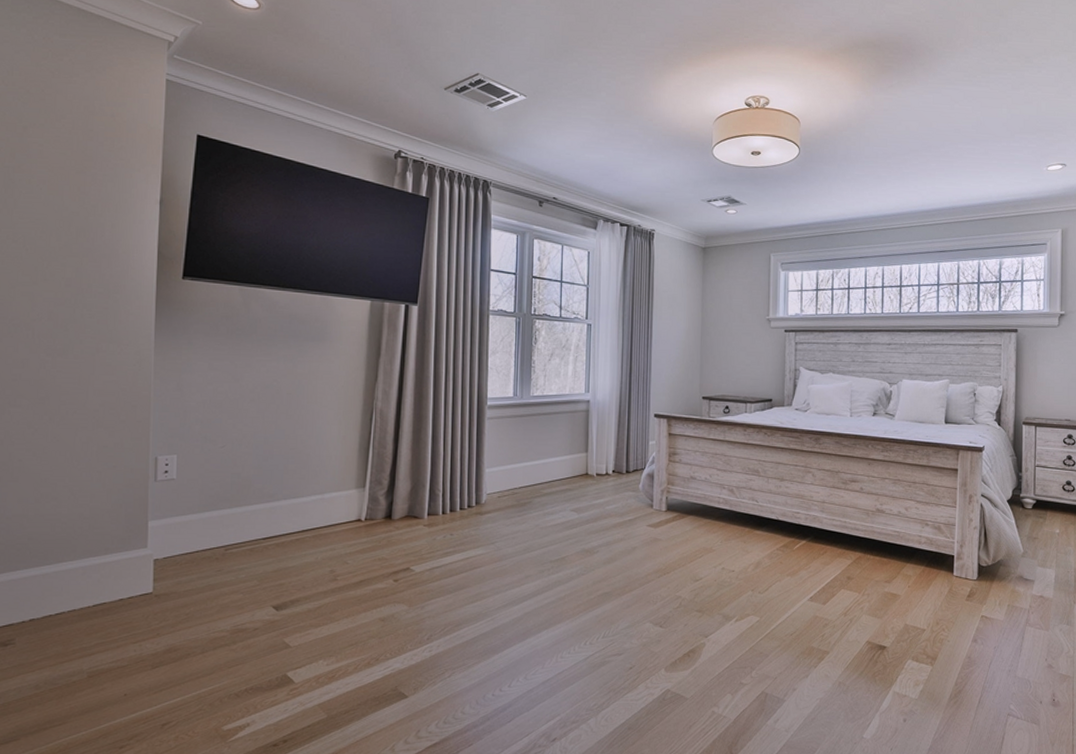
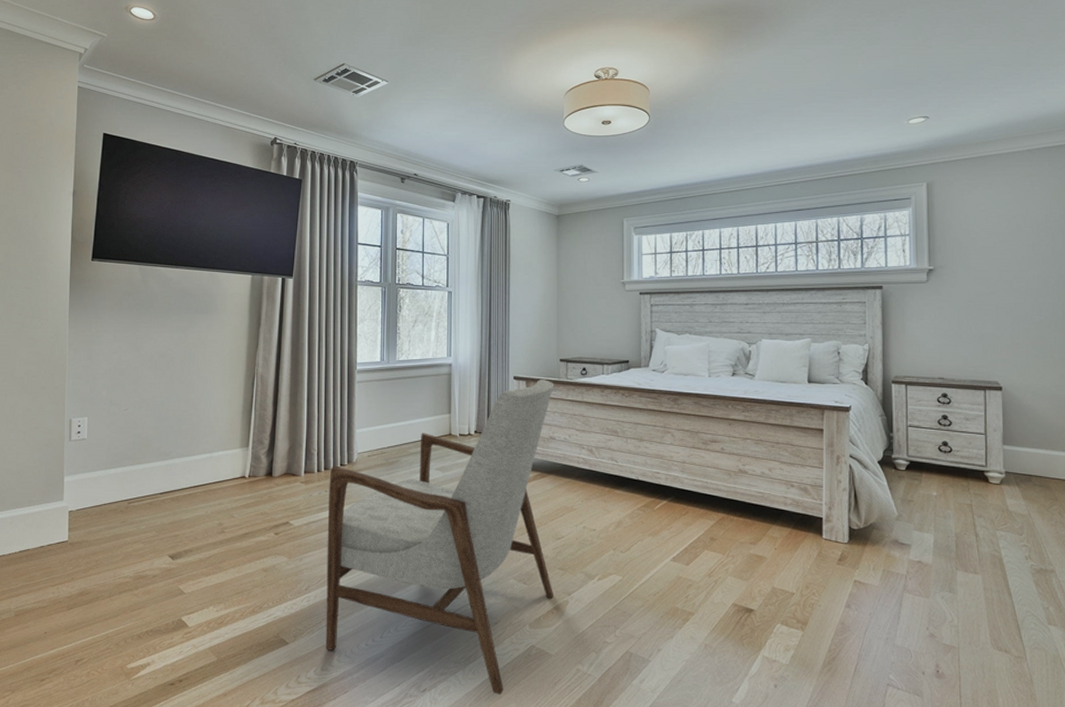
armchair: none [448,418,696,741] -> present [325,380,555,695]

